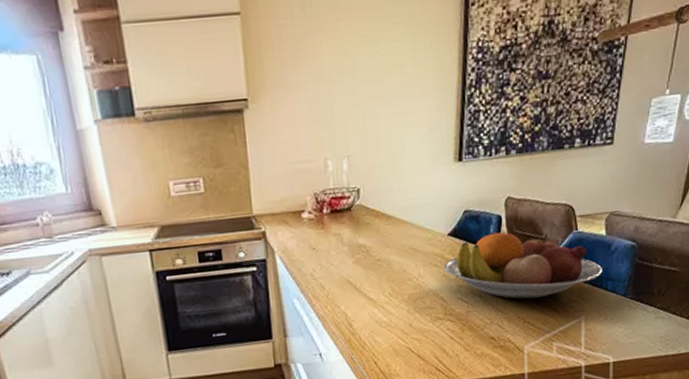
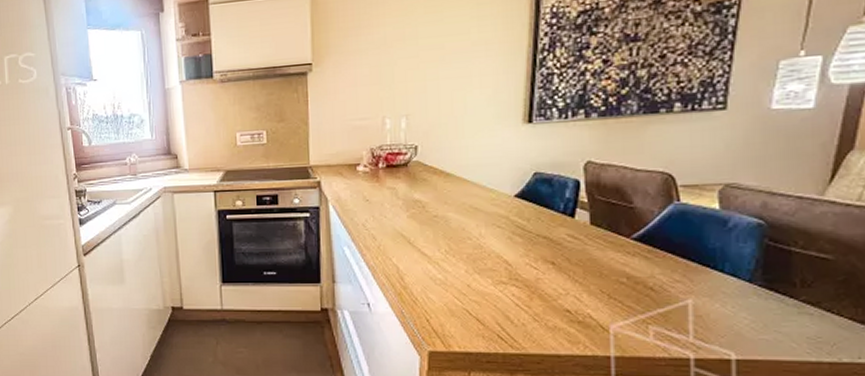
fruit bowl: present [443,232,602,299] -> none [508,197,716,272]

